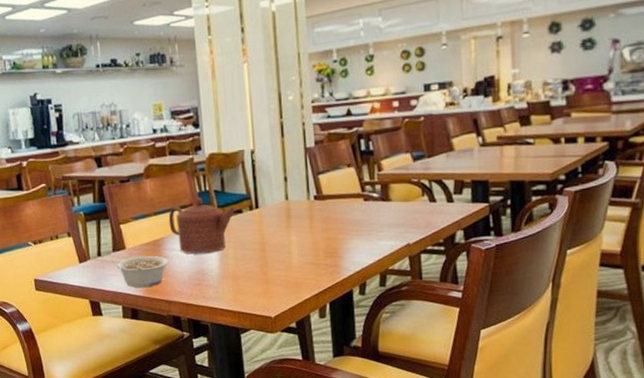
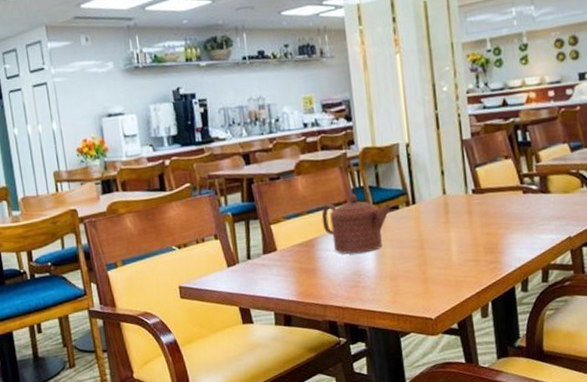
legume: present [116,255,169,288] -> none [267,257,323,292]

